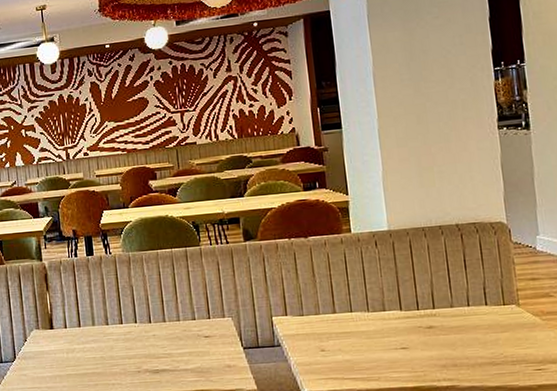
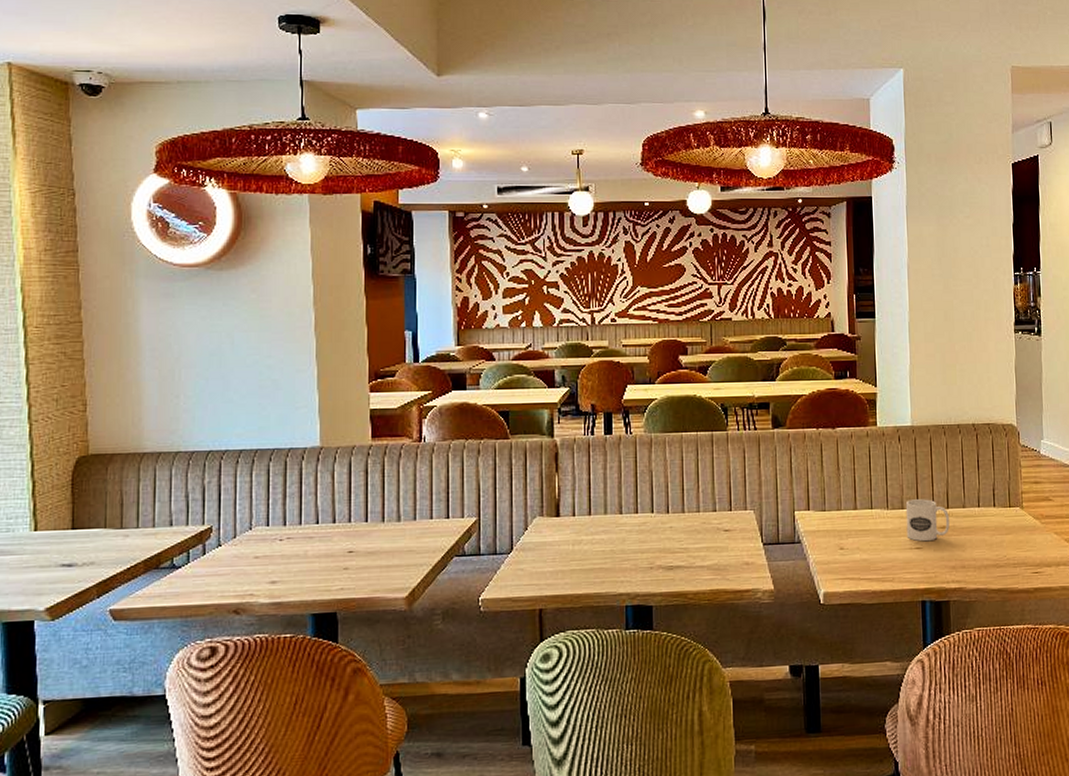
mug: none [387,300,437,342] -> present [905,499,950,542]

